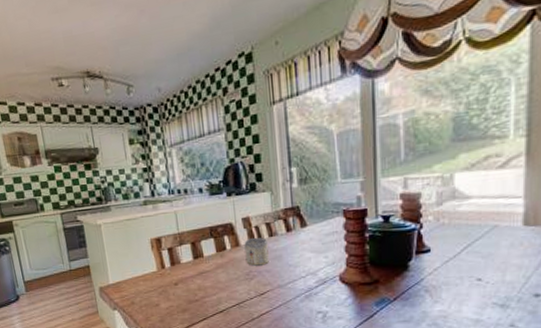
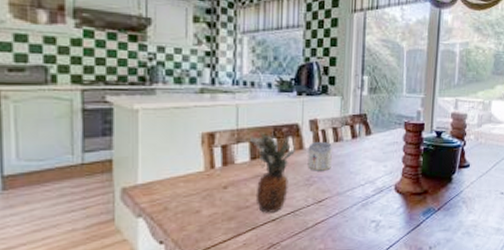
fruit: none [188,233,233,306] -> present [247,131,297,213]

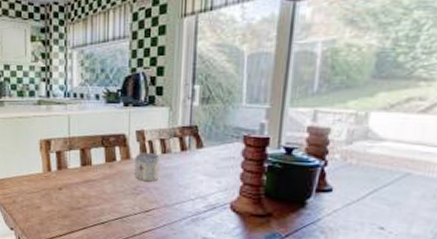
fruit: present [247,131,297,213] -> none [78,140,124,216]

